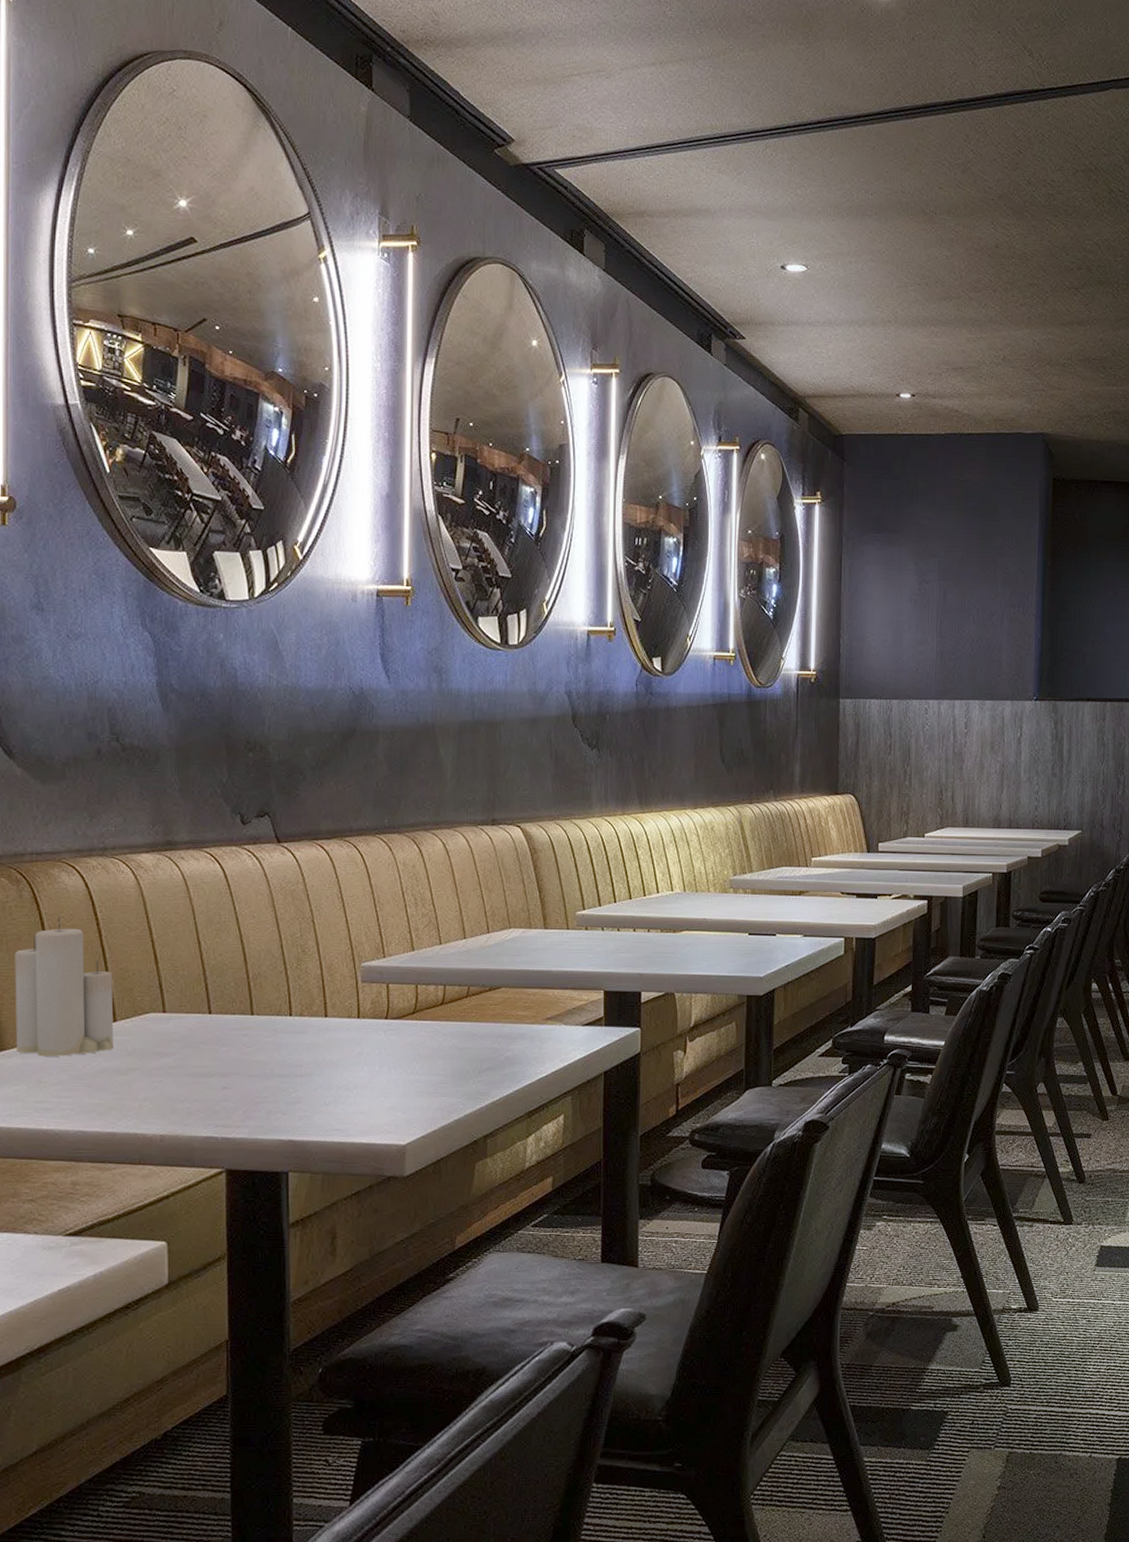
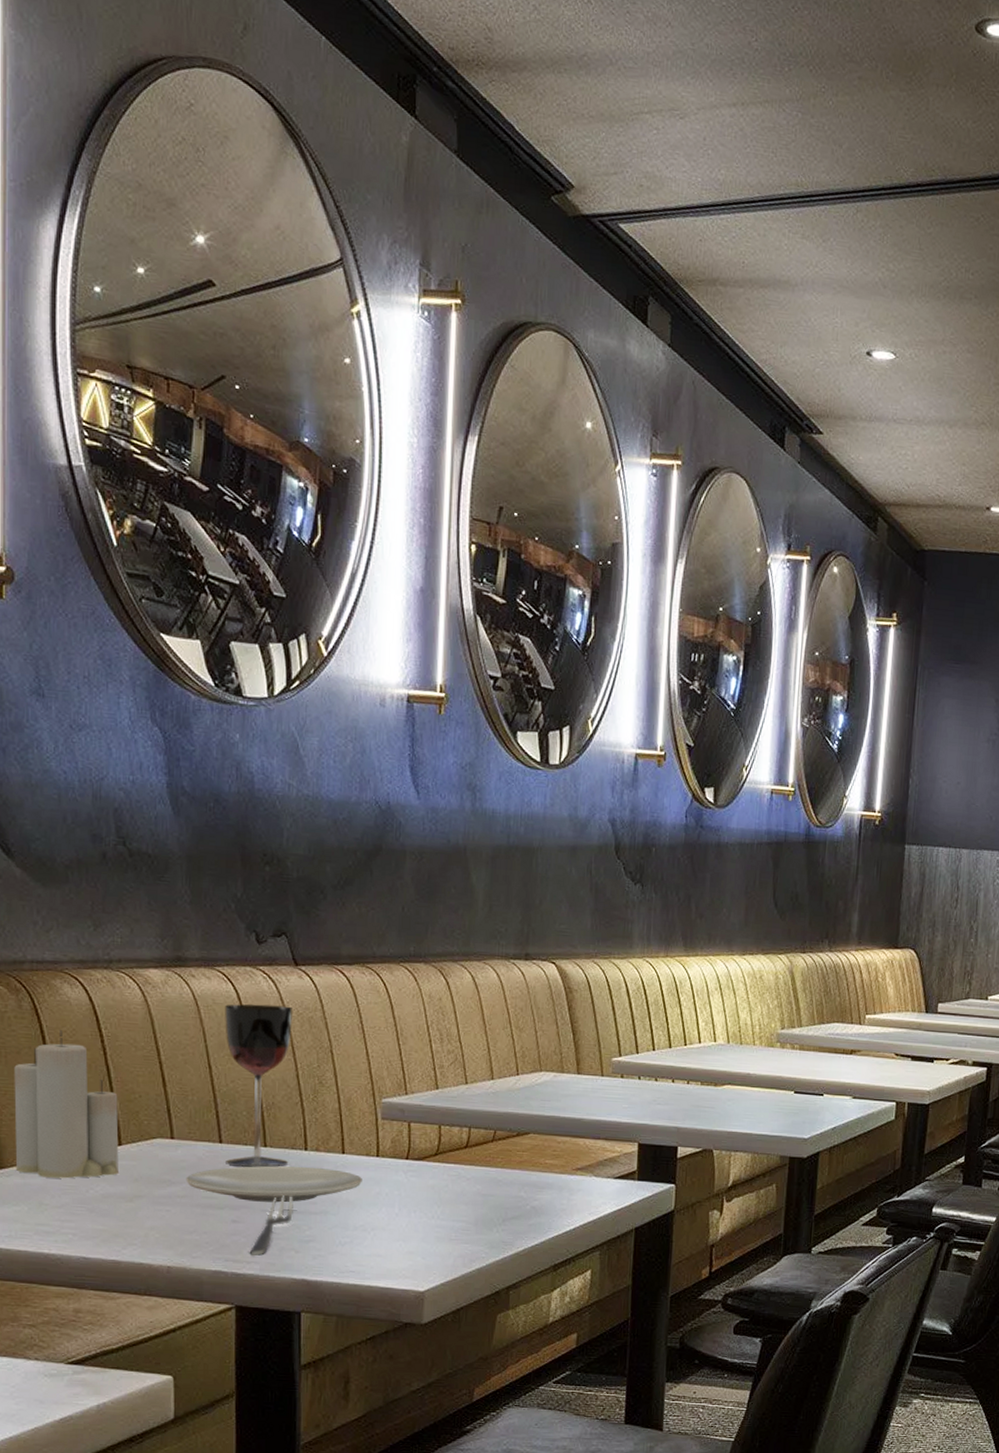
plate: none [177,1032,344,1068] -> present [186,1165,362,1203]
wineglass: none [213,881,276,1035] -> present [225,1004,292,1167]
fork: none [238,1060,280,1121] -> present [249,1195,293,1257]

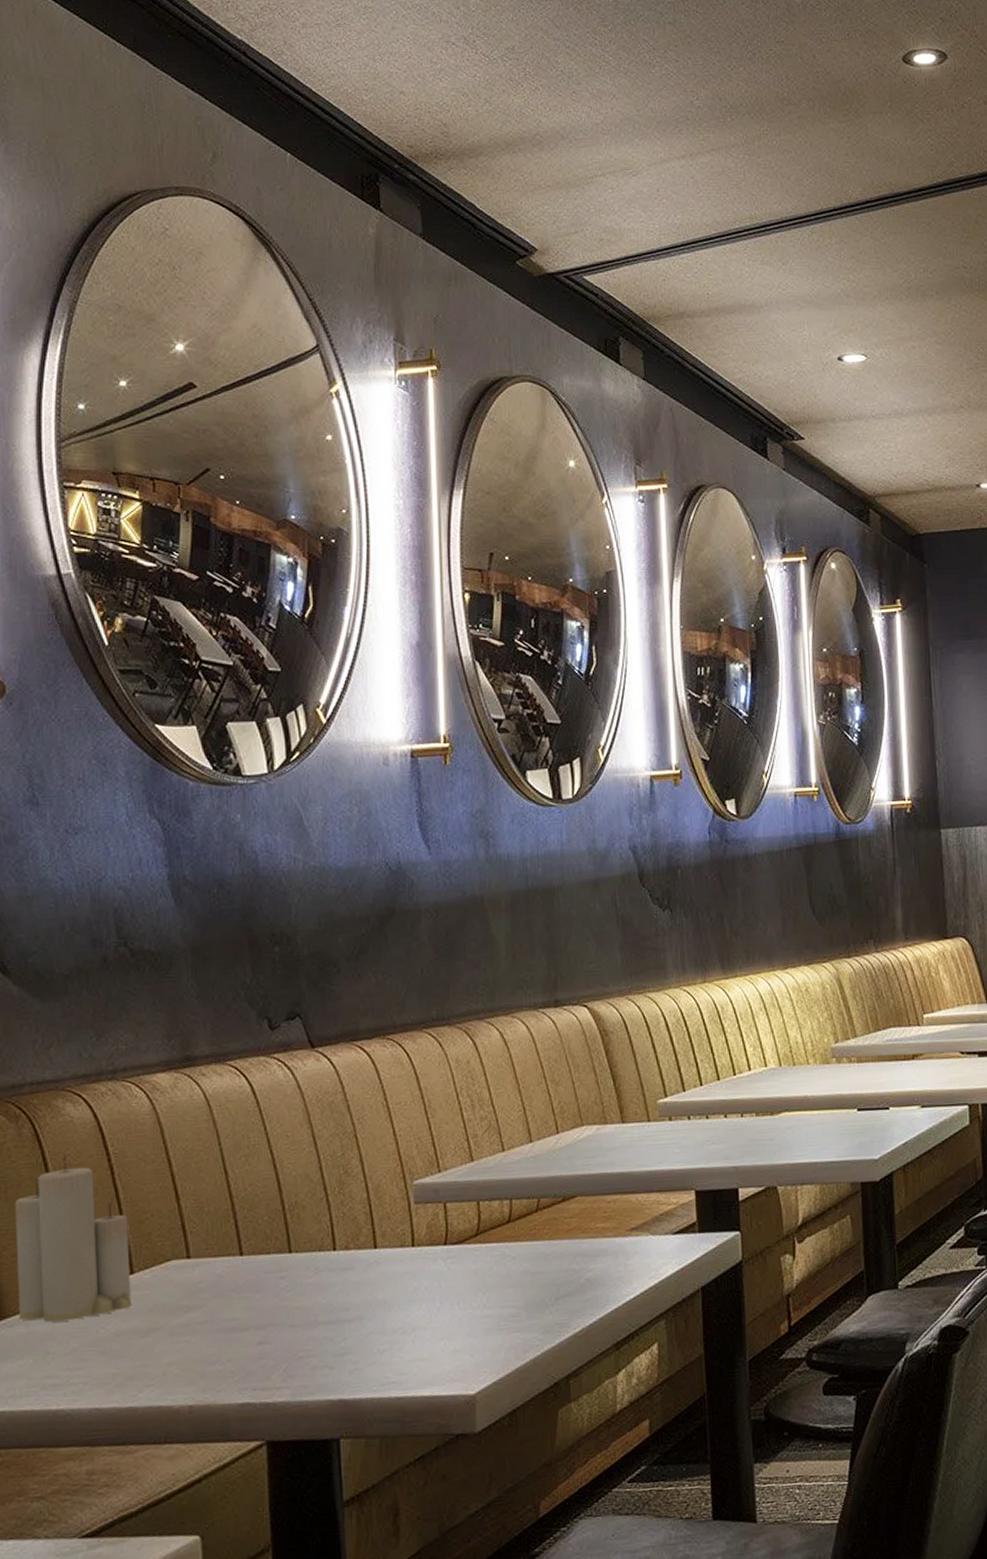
plate: present [186,1165,362,1203] -> none [205,1267,398,1318]
wineglass: present [225,1004,292,1167] -> none [239,1093,316,1279]
fork: present [249,1195,293,1257] -> none [278,1304,325,1381]

